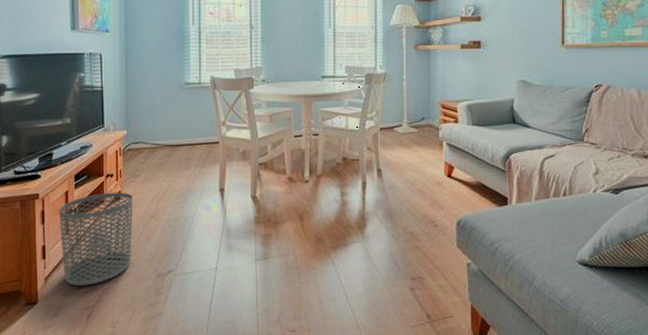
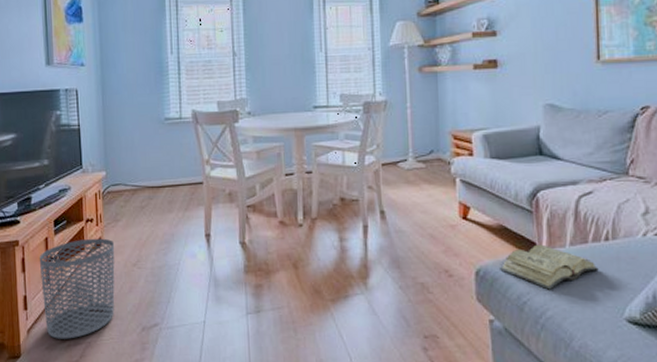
diary: none [477,199,557,237] -> present [500,244,599,290]

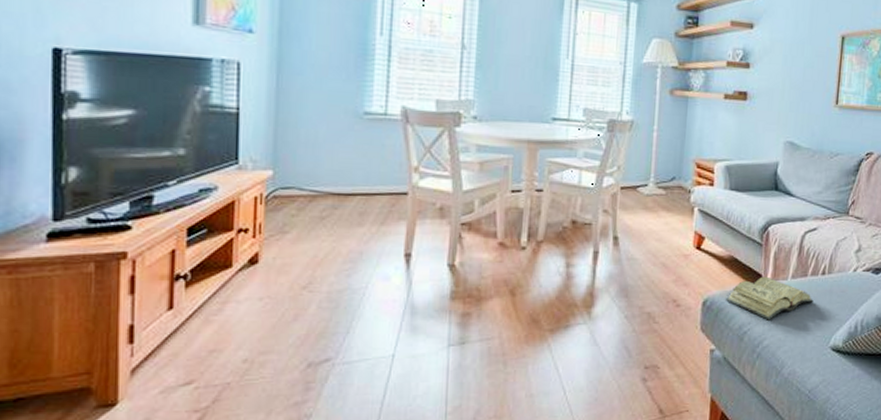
waste bin: present [39,238,115,339] -> none [158,253,278,380]

